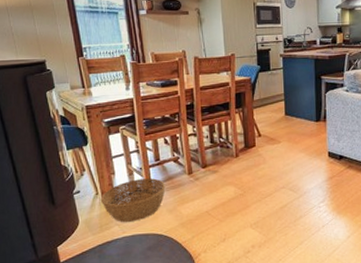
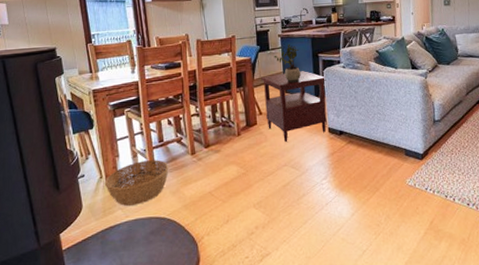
side table: none [261,93,329,166] -> present [261,71,327,143]
potted plant: none [275,64,302,106] -> present [274,43,301,84]

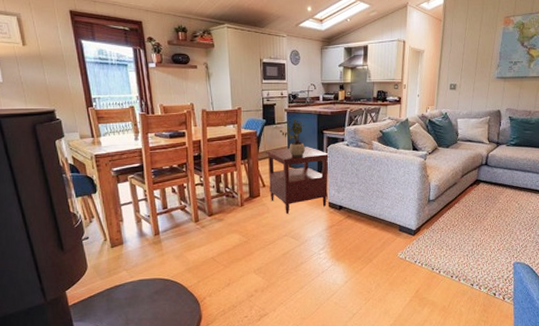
basket: present [105,160,169,206] -> none [110,226,173,267]

